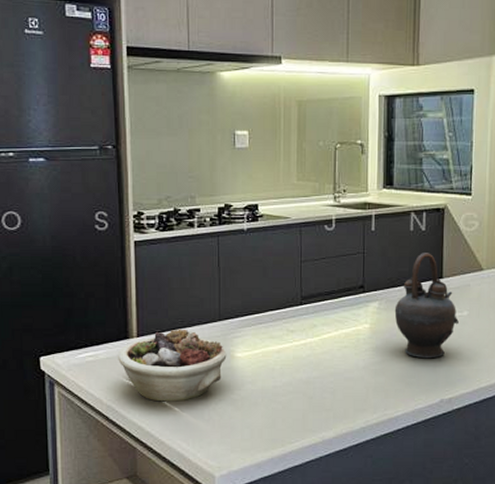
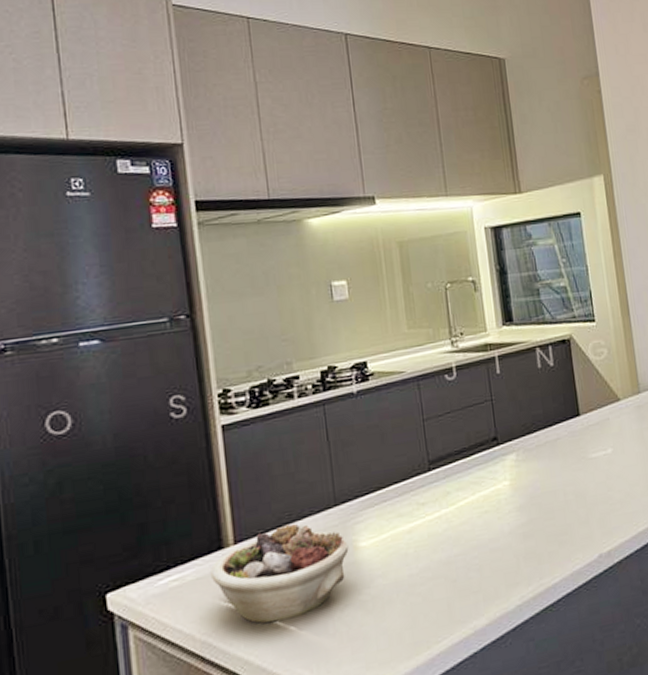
teapot: present [394,253,459,359] -> none [534,389,604,511]

